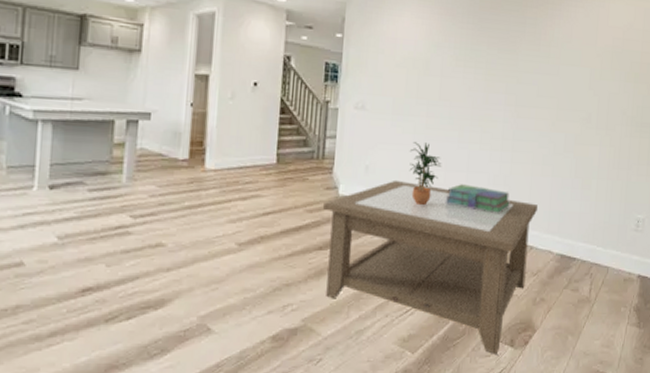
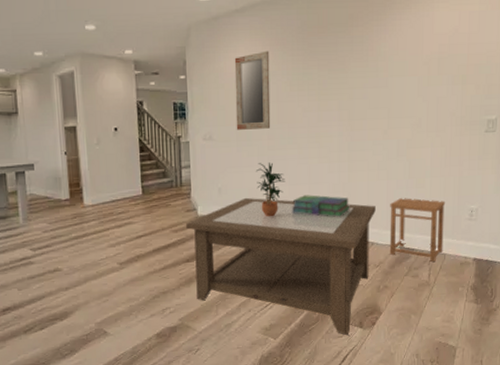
home mirror: none [392,19,437,105] -> present [234,50,271,130]
side table: none [549,199,612,276] -> present [389,198,446,263]

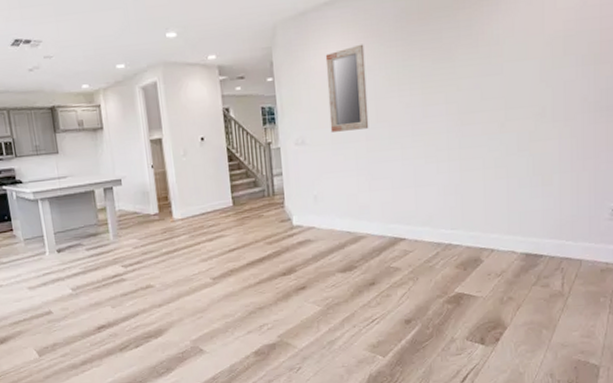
coffee table: present [186,197,376,335] -> none [281,204,494,352]
potted plant: present [255,162,286,217] -> none [354,165,389,225]
stack of books: present [291,195,350,217] -> none [396,199,464,223]
side table: present [389,198,446,263] -> none [511,197,580,270]

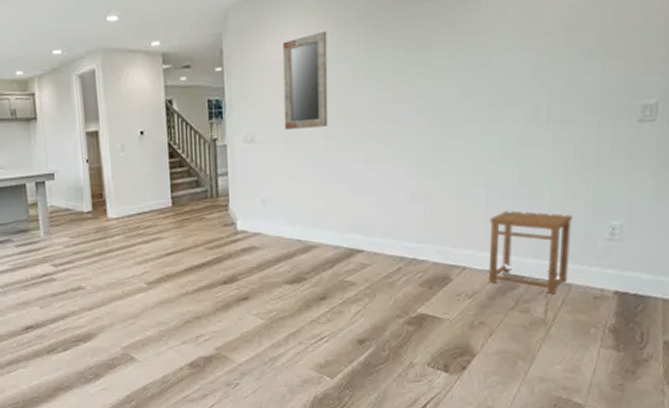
side table: none [511,197,580,270] -> present [488,211,574,295]

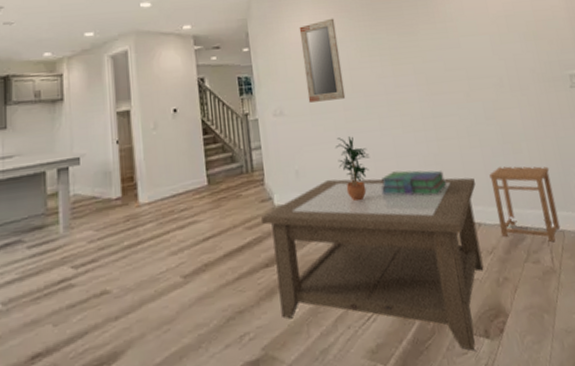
coffee table: none [223,209,469,379] -> present [261,177,484,350]
potted plant: none [308,167,347,234] -> present [335,136,370,202]
stack of books: none [354,207,434,235] -> present [380,170,447,196]

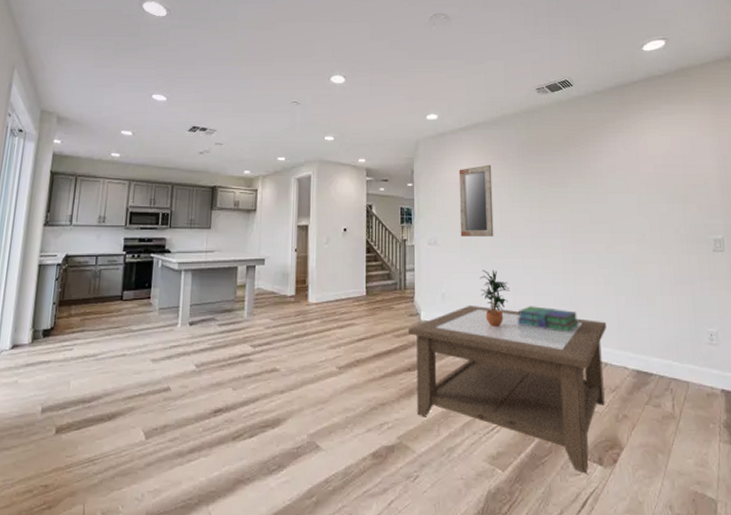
side table: present [489,166,561,242] -> none [621,316,686,391]

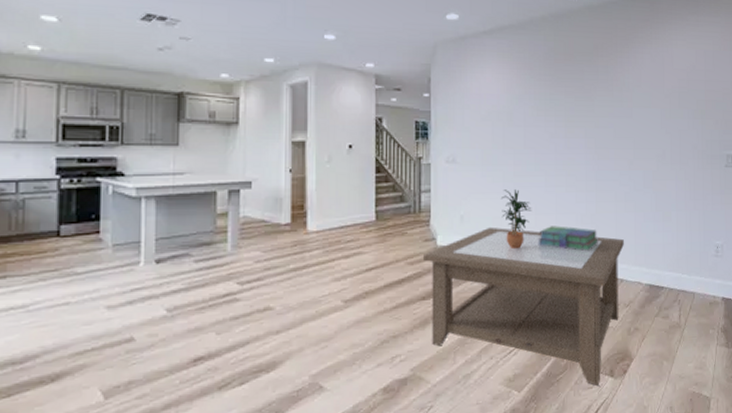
home mirror: present [458,164,494,237] -> none [481,74,517,153]

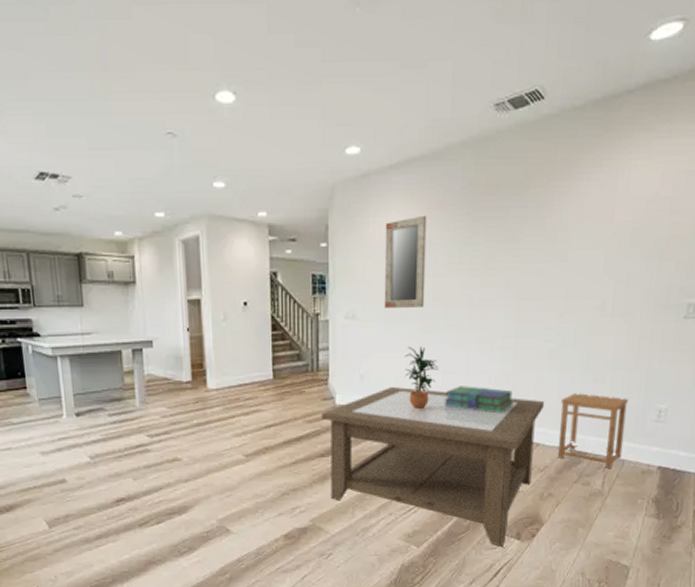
home mirror: none [481,74,517,153] -> present [384,215,427,308]
side table: none [638,231,692,302] -> present [557,393,629,469]

